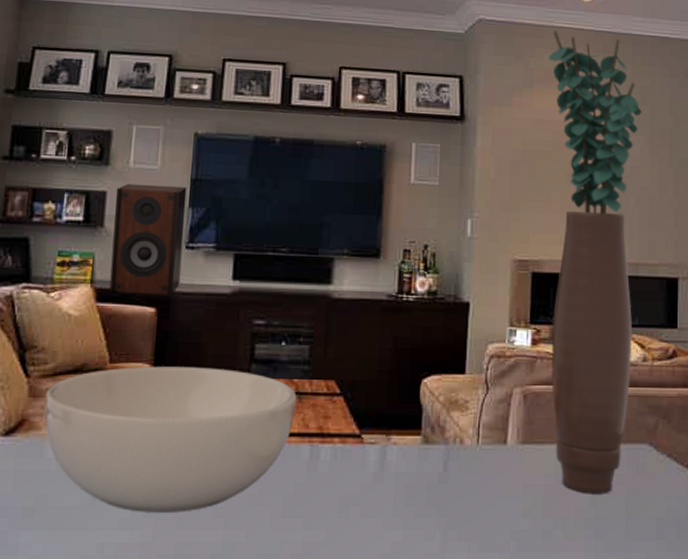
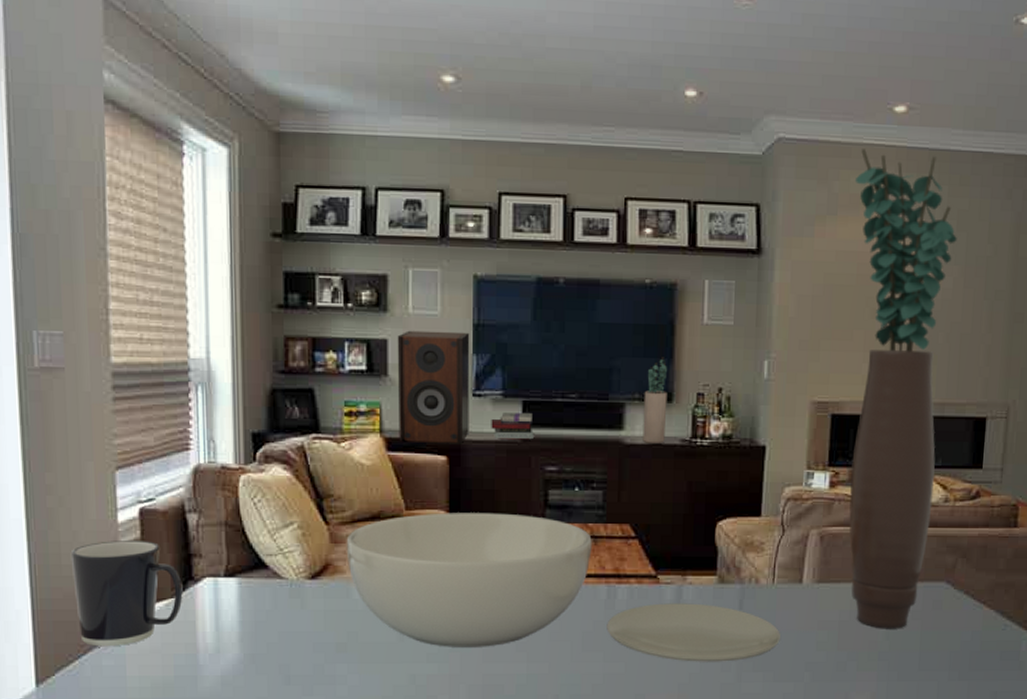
books: none [201,265,244,294] -> present [491,413,534,441]
plate: none [308,465,485,530] -> present [606,603,780,662]
vase: none [350,214,376,300] -> present [643,357,668,445]

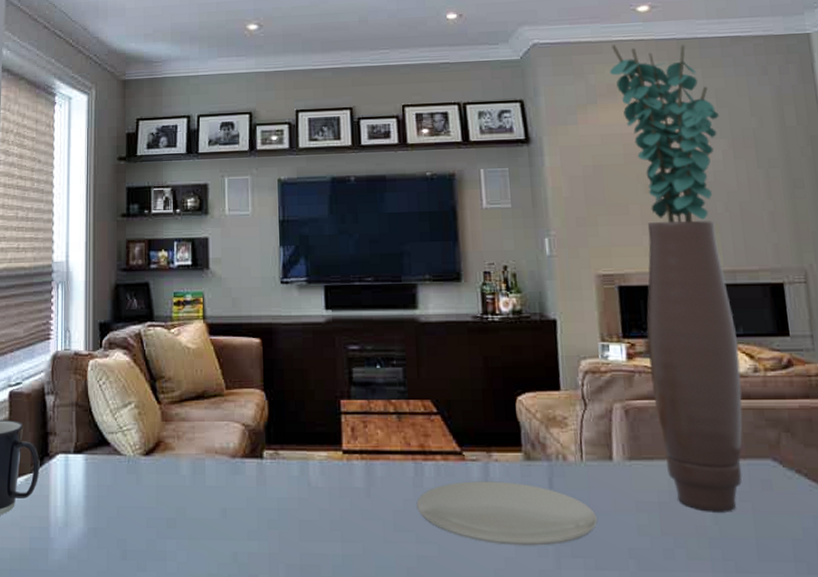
bowl: present [346,513,592,647] -> none [175,391,397,525]
speaker: present [397,330,470,443] -> none [216,227,279,327]
books: present [491,413,534,441] -> none [298,297,336,323]
vase: present [643,357,668,445] -> none [433,240,457,322]

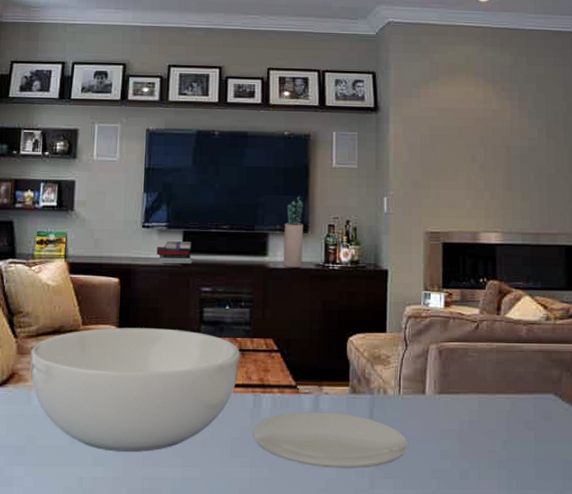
bowl: none [175,391,397,525] -> present [30,328,240,452]
books: none [298,297,336,323] -> present [156,241,192,266]
vase: none [433,240,457,322] -> present [283,195,304,269]
vase: present [609,45,743,511] -> none [451,29,538,437]

